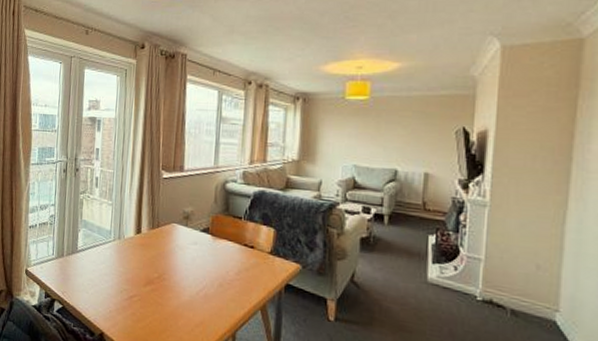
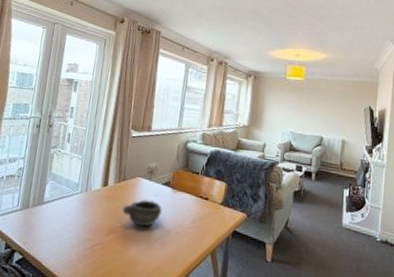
bowl: none [159,248,202,278] -> present [122,199,162,227]

